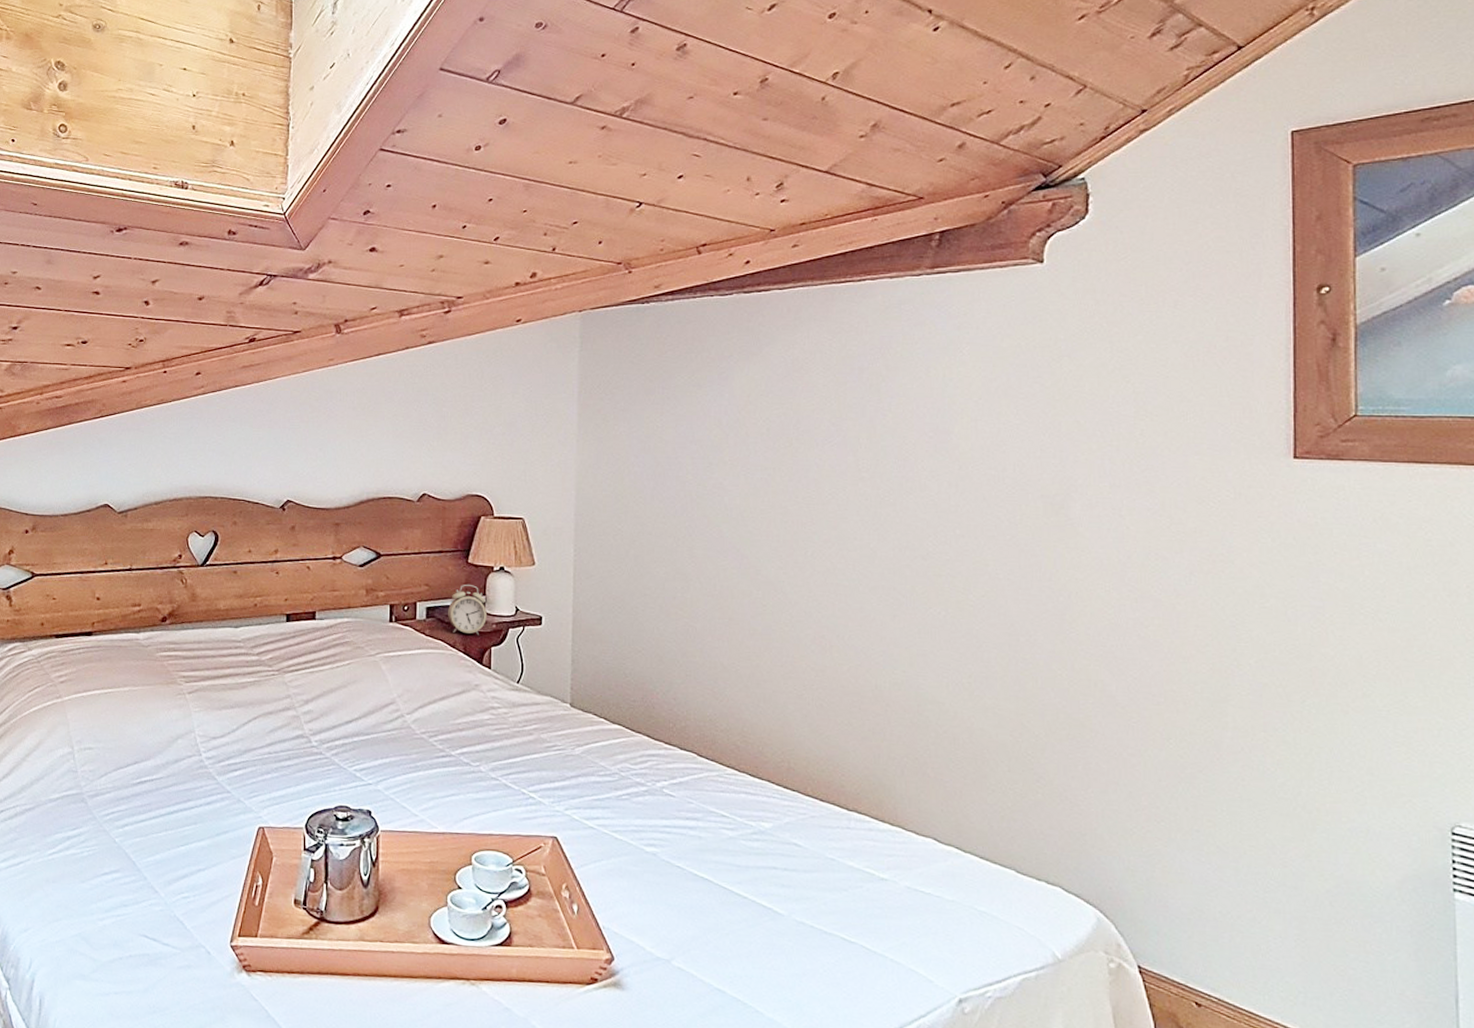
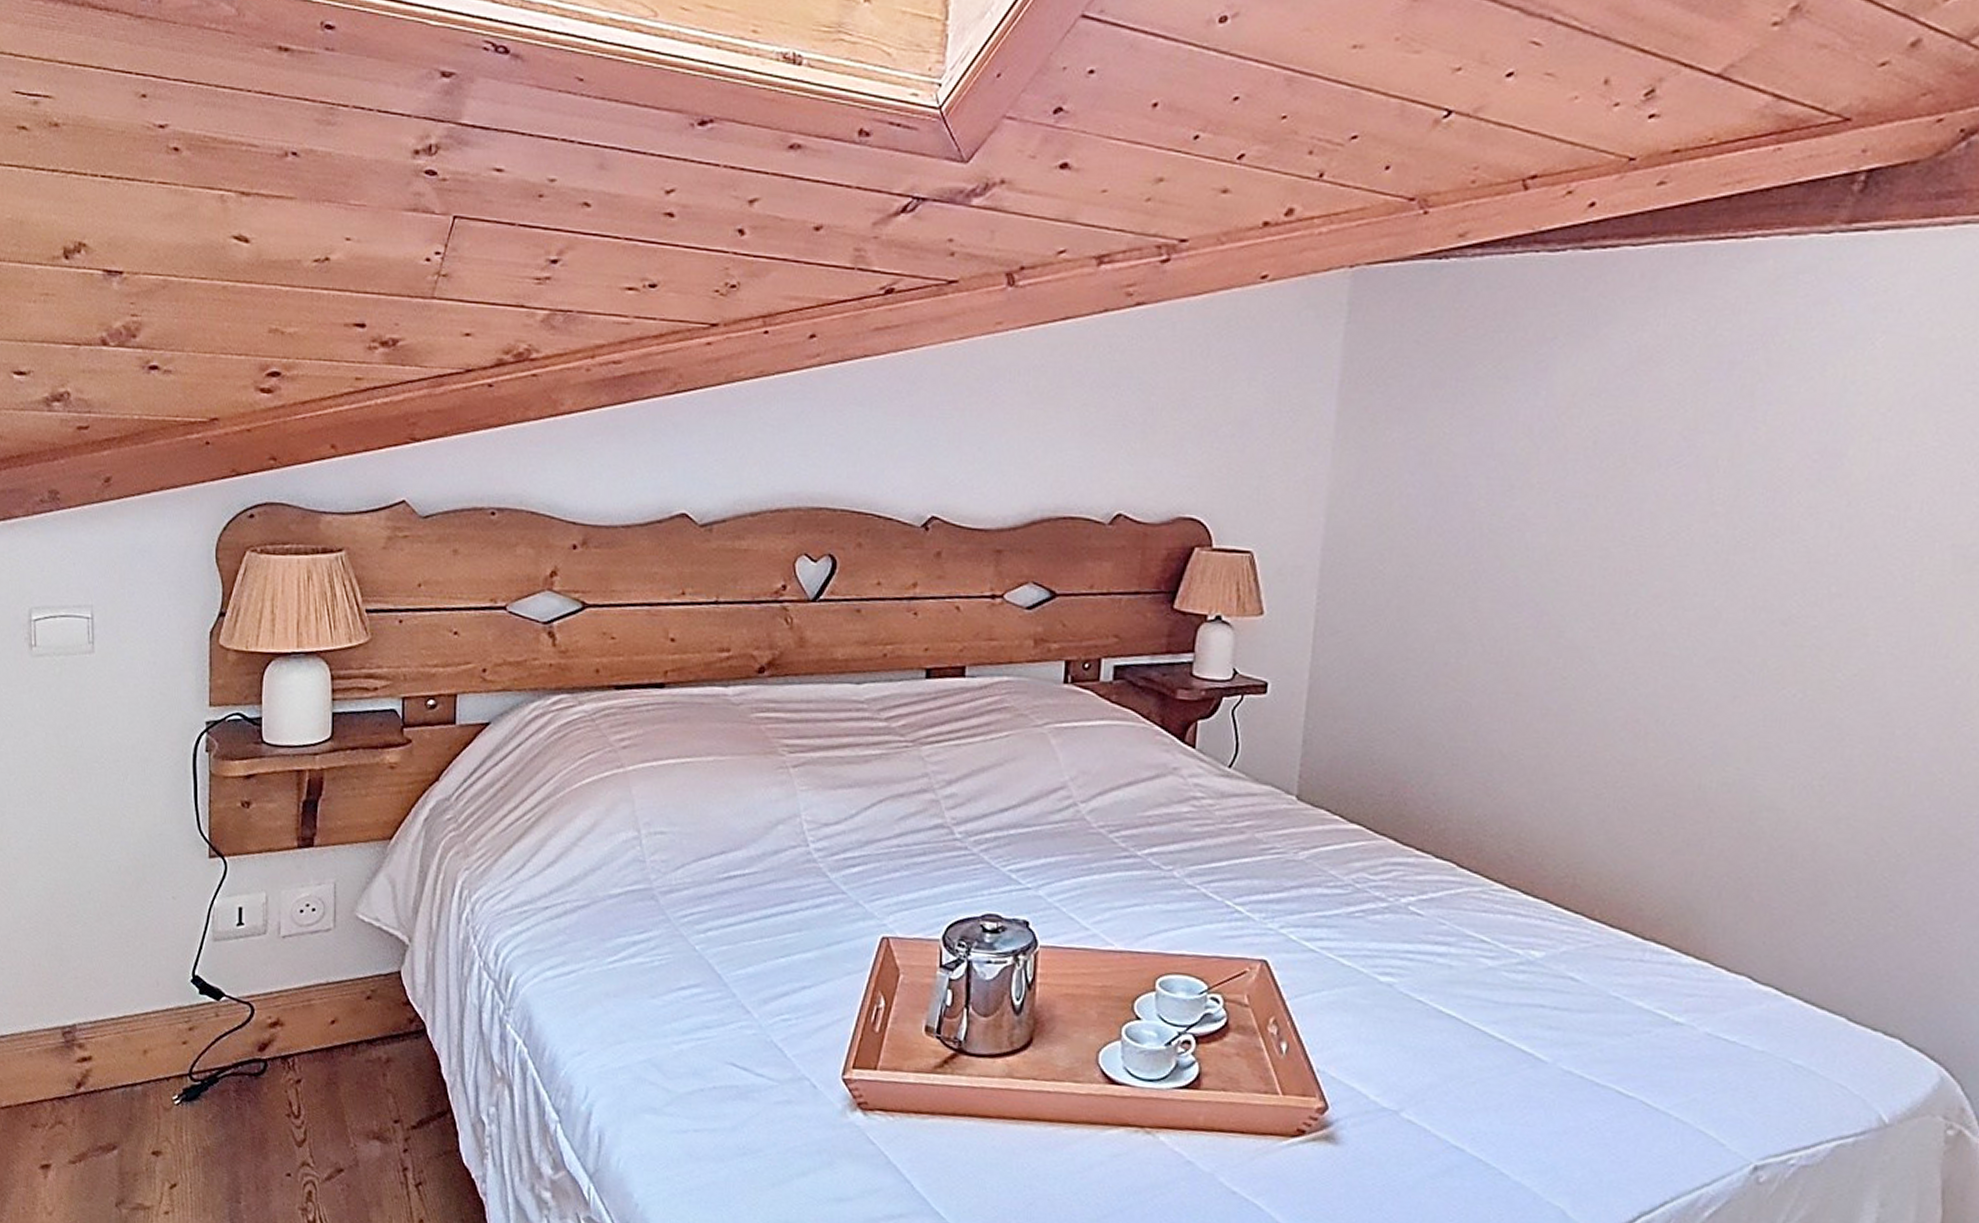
alarm clock: present [447,585,487,636] -> none [1141,637,1195,705]

